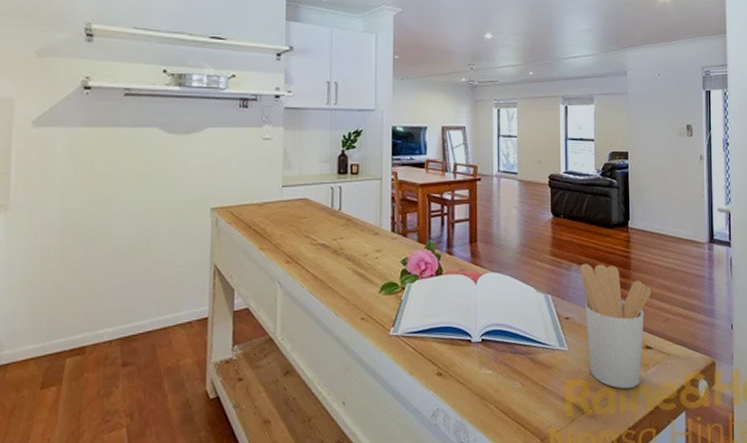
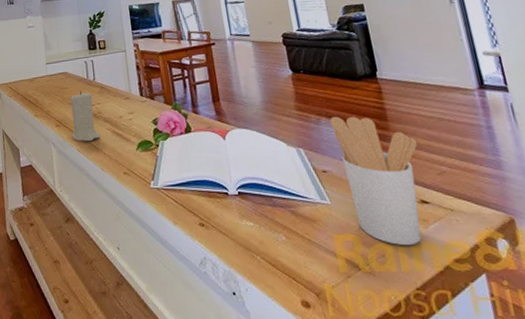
candle: none [305,222,339,282] -> present [70,91,101,142]

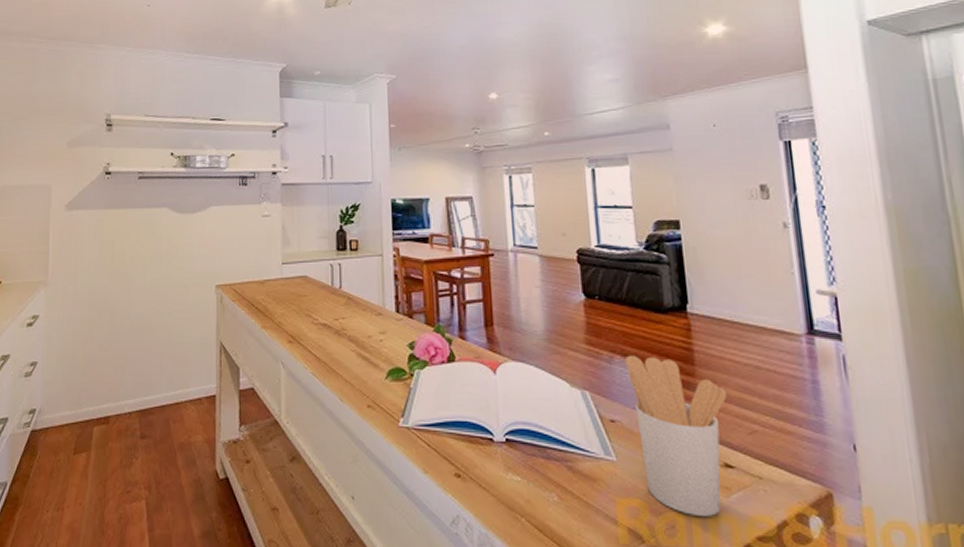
candle: present [70,91,101,142] -> none [307,301,343,365]

